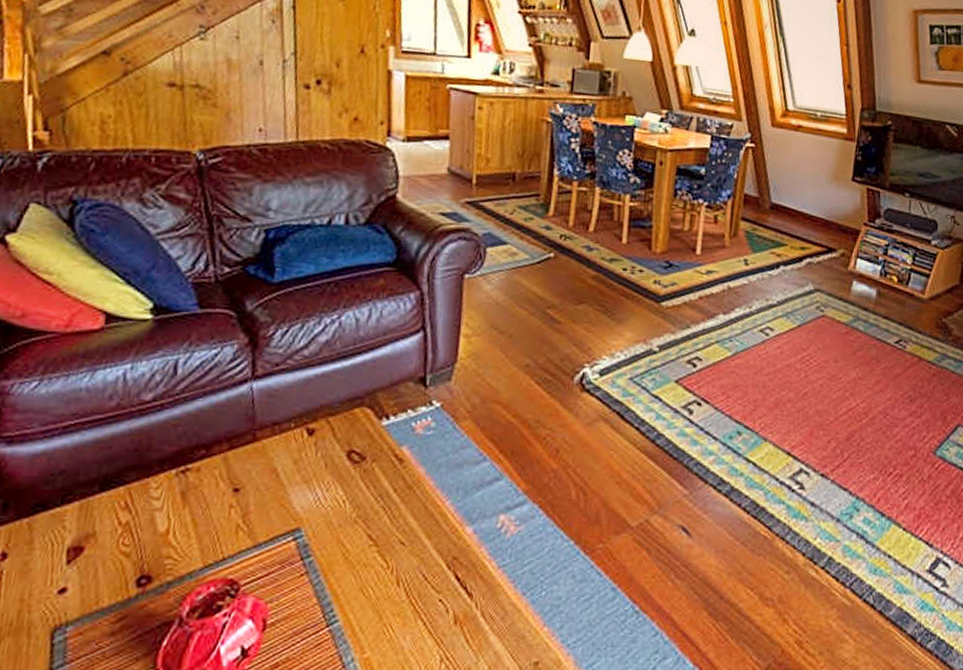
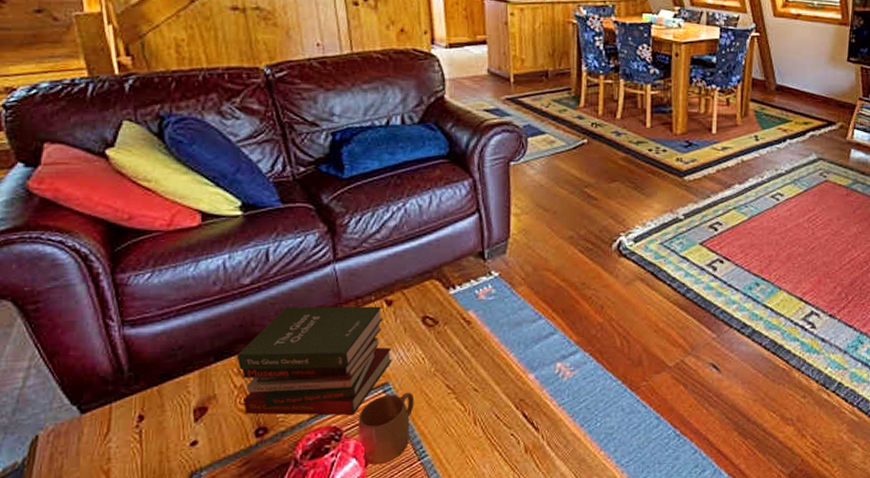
books: none [125,430,308,567] -> present [236,306,392,416]
mug: none [257,541,329,630] -> present [358,392,415,465]

